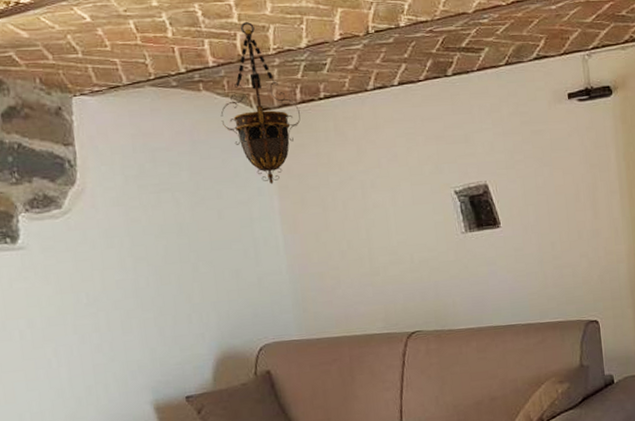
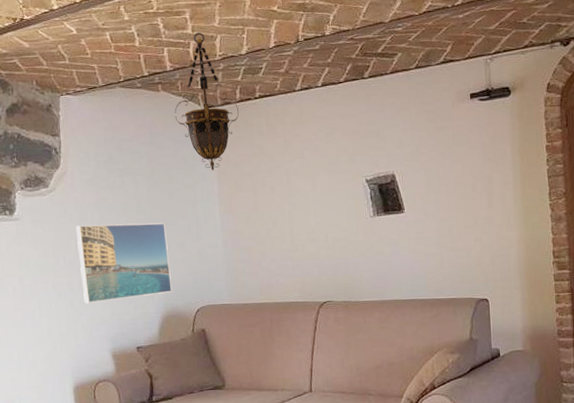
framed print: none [101,247,227,348] -> present [76,223,172,304]

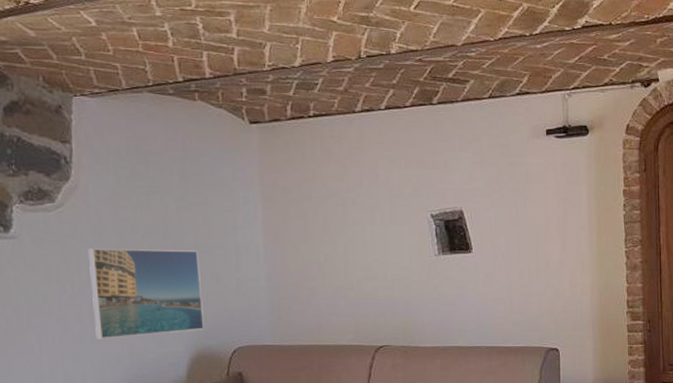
hanging lantern: present [174,33,239,171] -> none [213,38,289,195]

